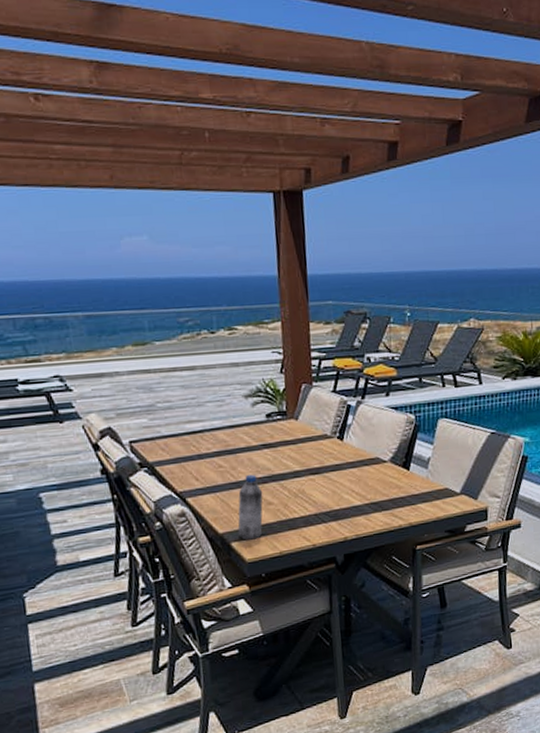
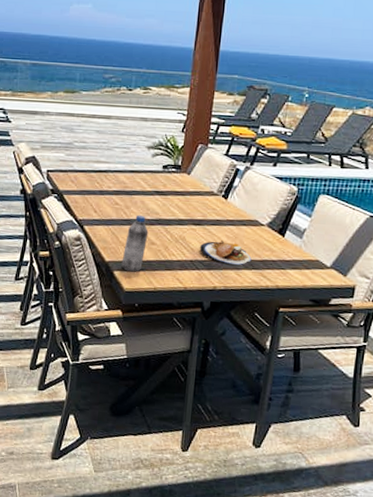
plate: none [322,486,380,511] -> present [200,240,252,266]

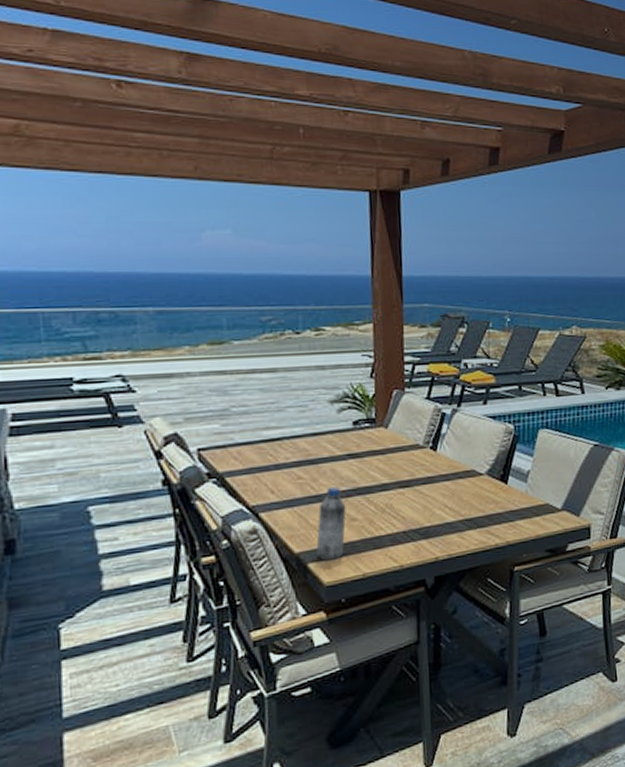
plate: present [200,240,252,266] -> none [412,500,475,528]

